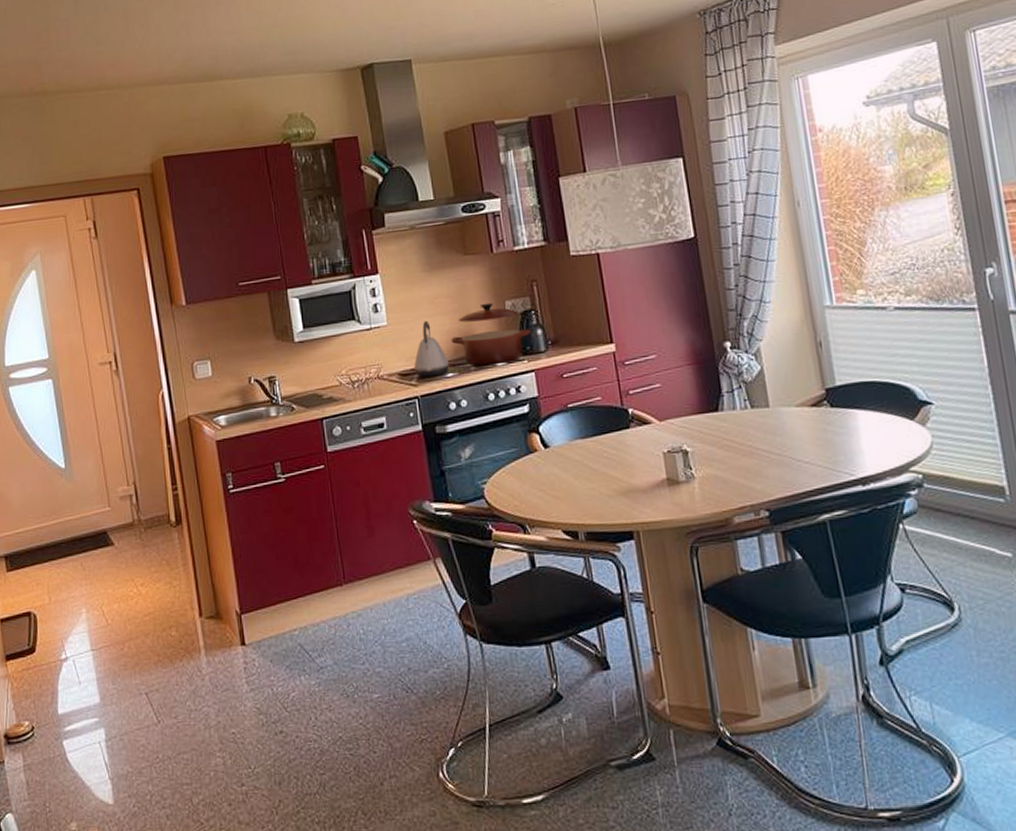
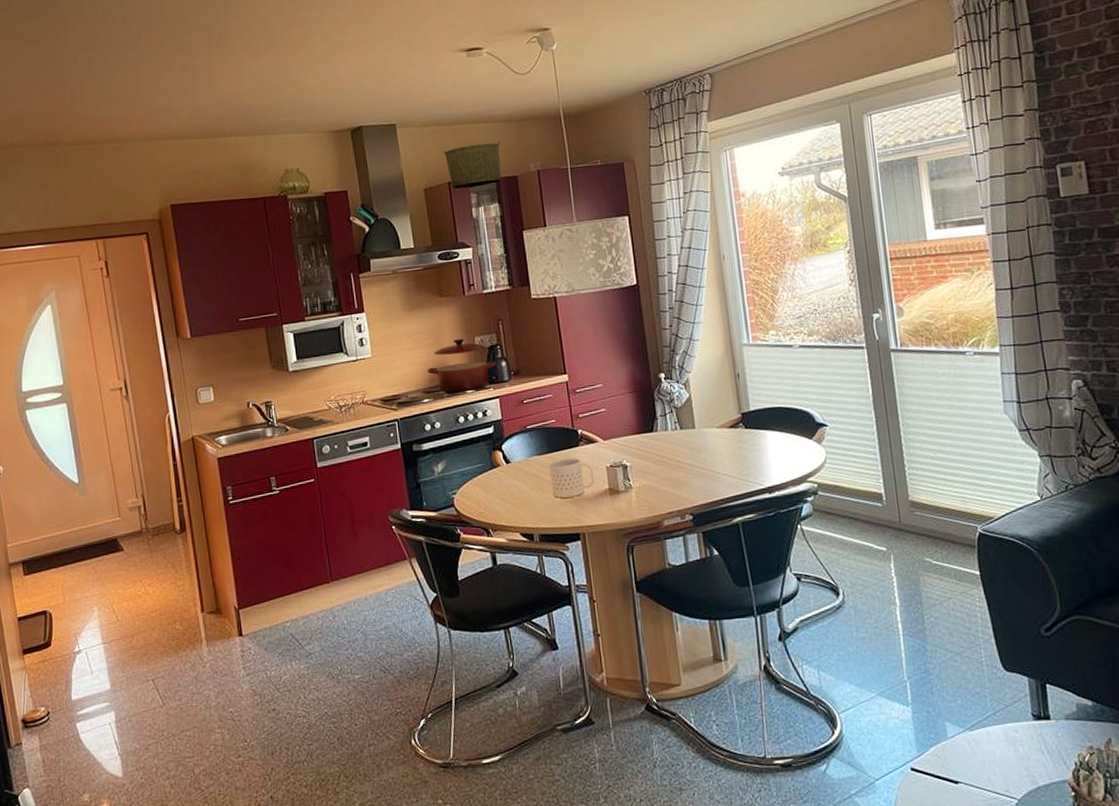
kettle: present [413,320,449,379] -> none [394,353,425,404]
basket: none [465,76,534,132] -> present [442,142,502,189]
mug: none [594,442,650,490] -> present [548,458,595,499]

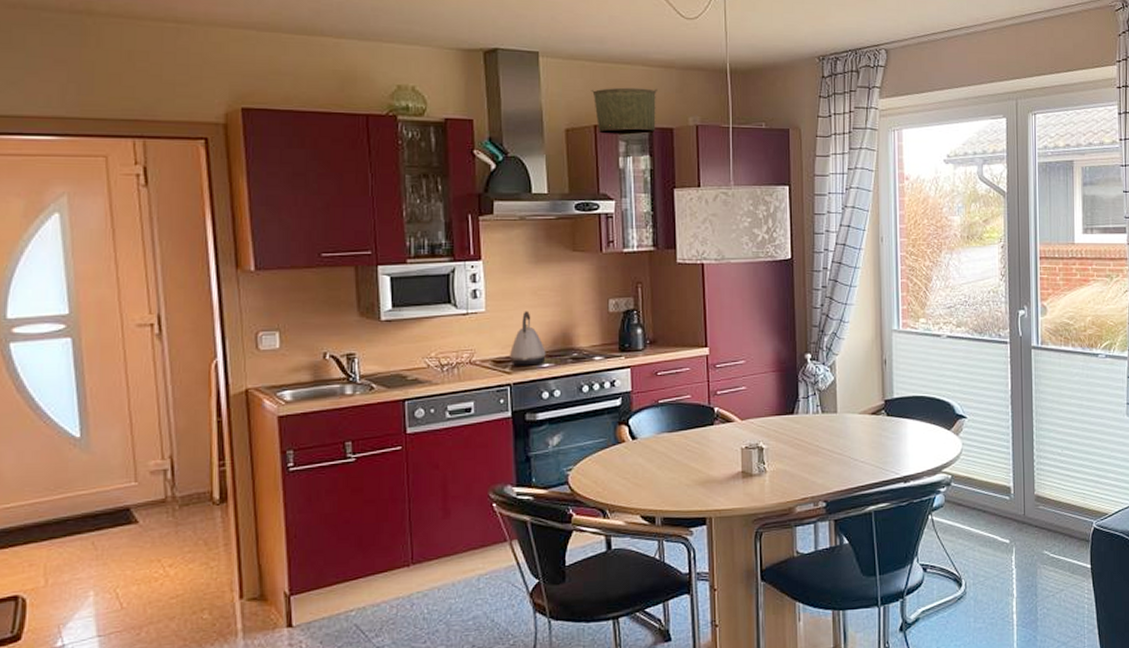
kettle: none [394,353,425,404] -> present [509,311,546,367]
saucepan: present [427,338,497,394] -> none [550,299,632,359]
mug: present [548,458,595,499] -> none [679,437,728,480]

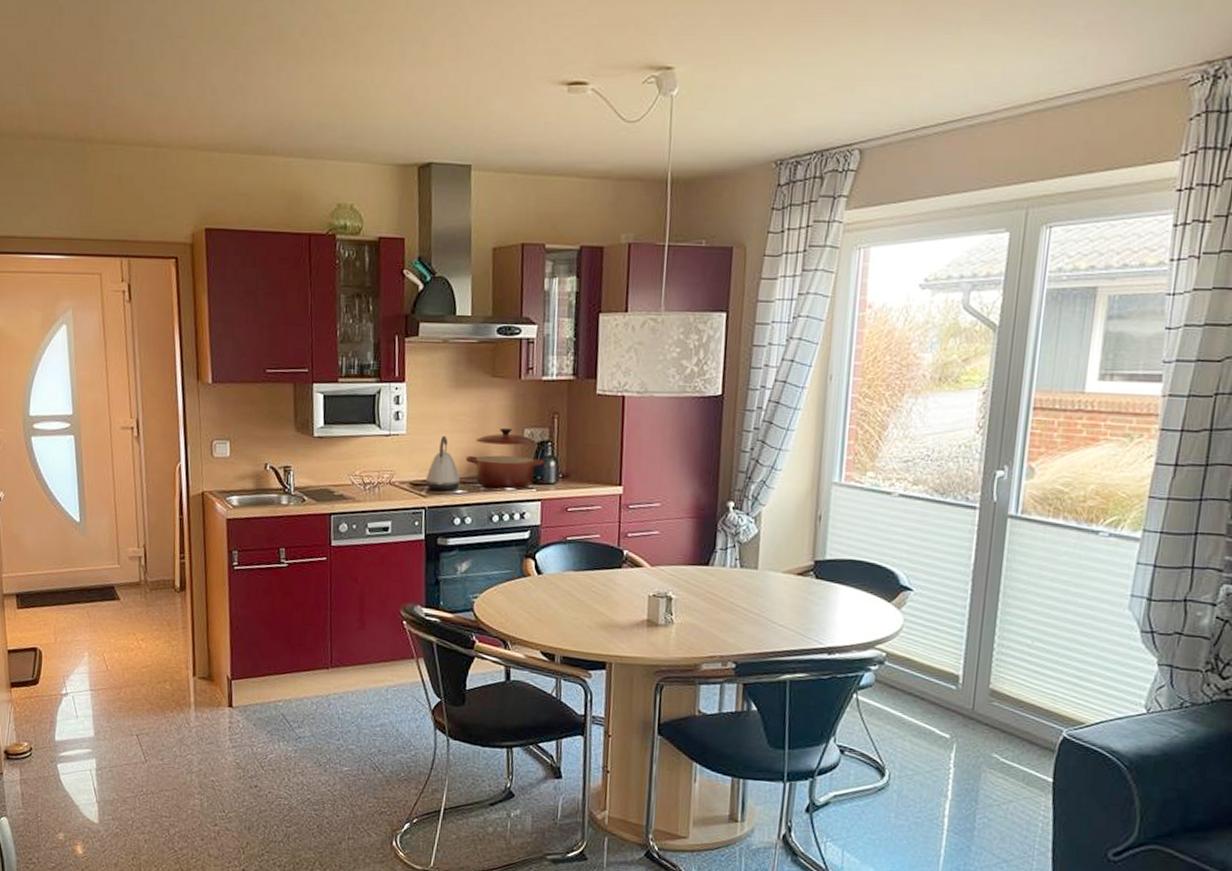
saucepan: none [550,299,632,359] -> present [465,427,545,490]
basket: present [591,87,657,135] -> none [521,201,590,254]

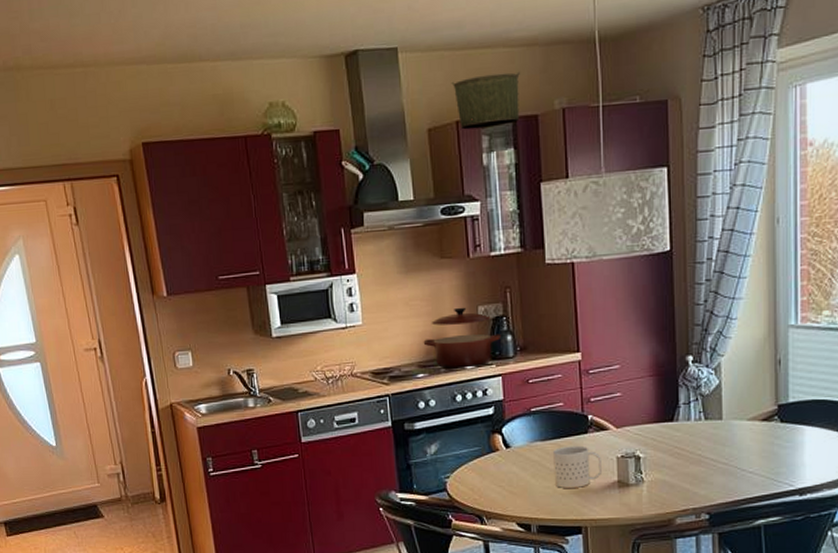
kettle: present [425,435,460,492] -> none [386,322,420,378]
basket: none [521,201,590,254] -> present [451,71,520,130]
mug: none [583,579,633,623] -> present [552,445,603,489]

